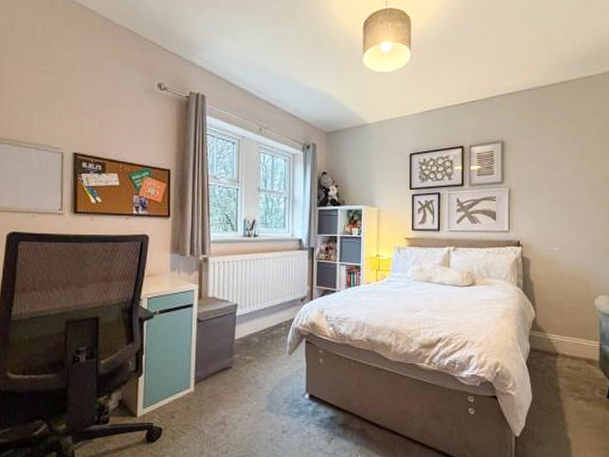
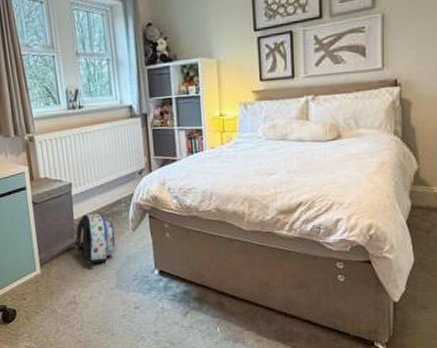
backpack: none [232,335,272,388] -> present [74,213,116,267]

